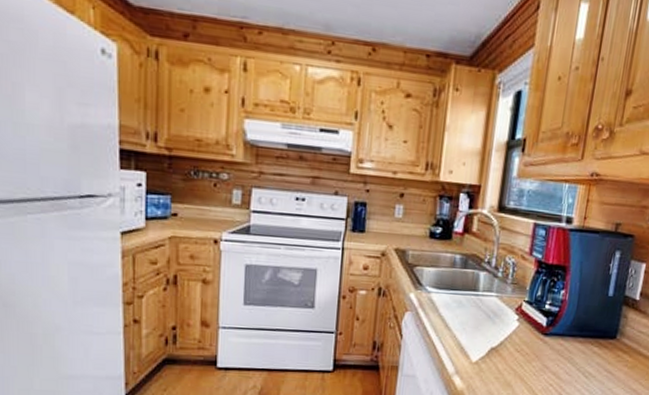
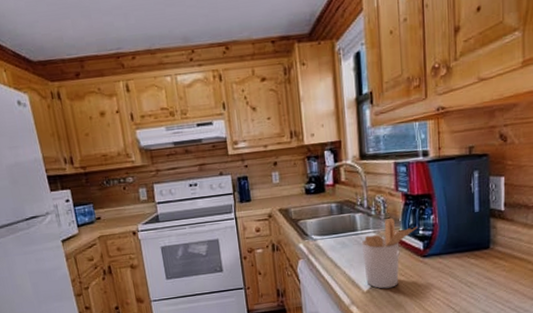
utensil holder: none [477,283,545,363] -> present [361,217,418,289]

